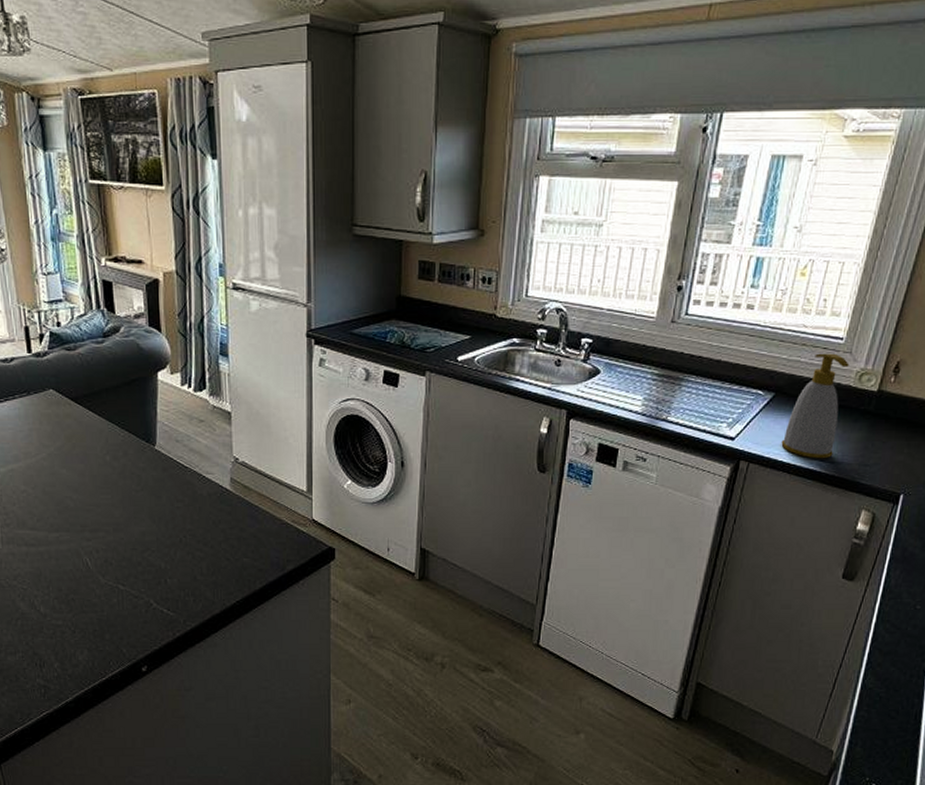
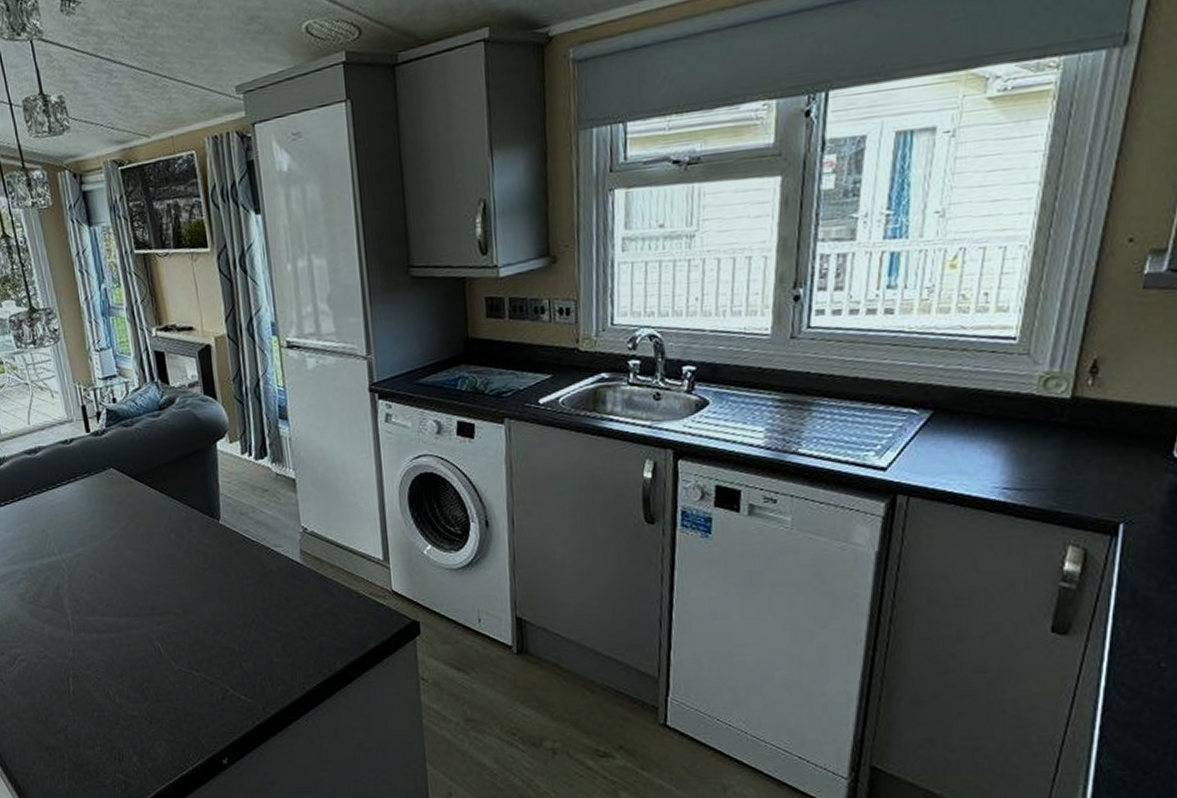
soap bottle: present [781,353,850,459] -> none [948,357,1028,487]

